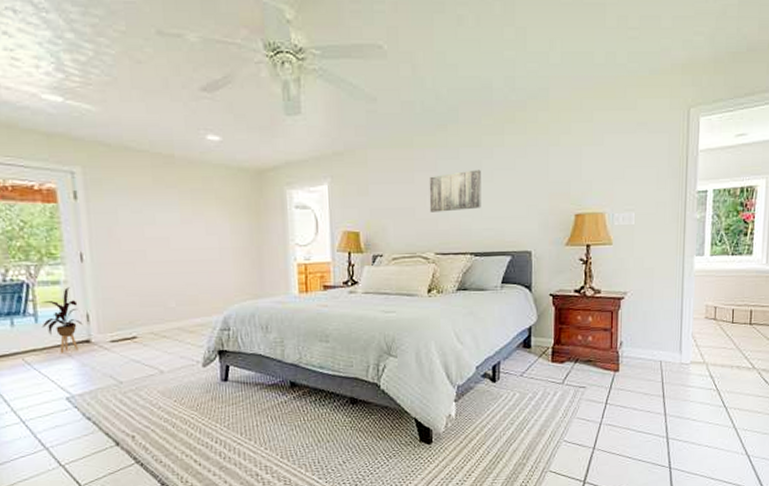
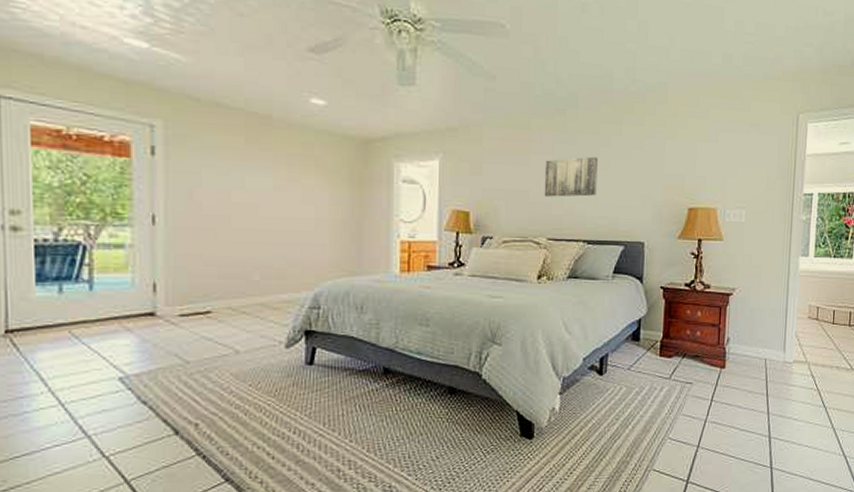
house plant: present [41,287,83,353] -> none [97,252,148,326]

